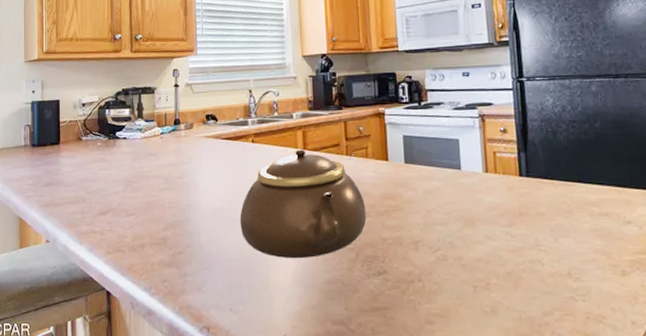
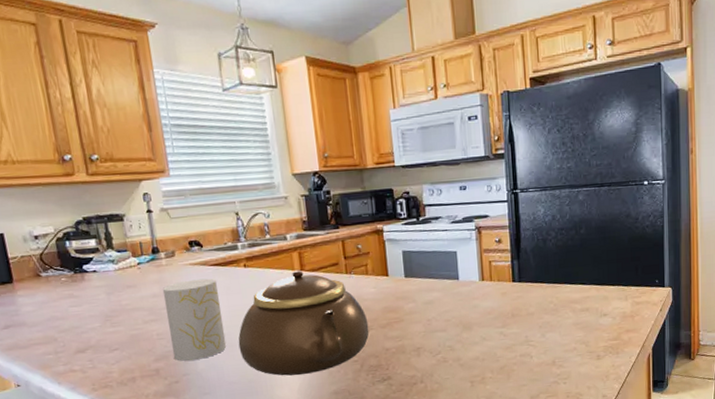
cup: none [178,151,229,232] -> present [162,278,227,361]

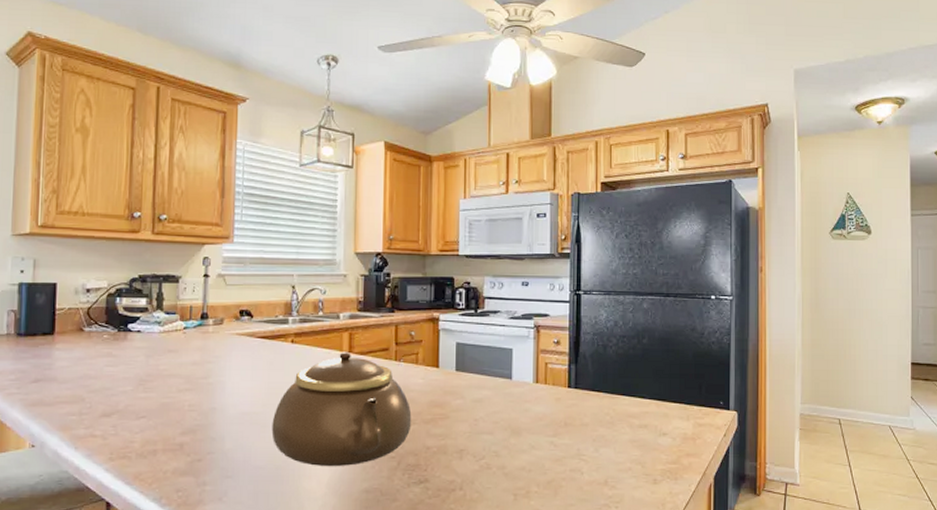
cup: present [162,278,227,361] -> none [202,350,261,437]

